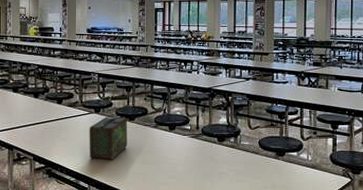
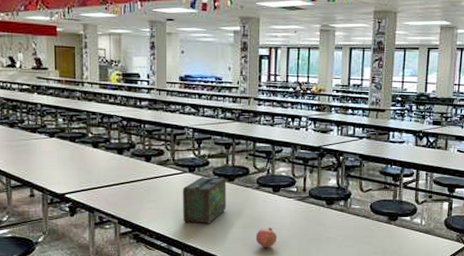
pomegranate: none [154,162,174,183] -> present [255,227,278,248]

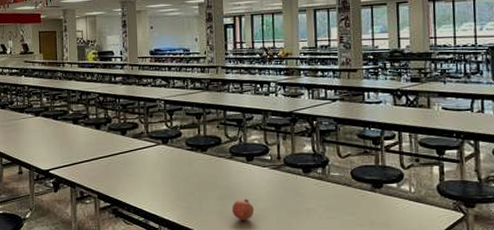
lunch box: present [182,176,227,224] -> none [157,147,201,197]

